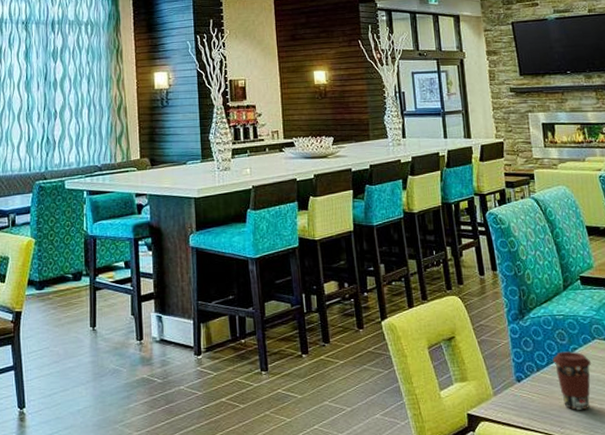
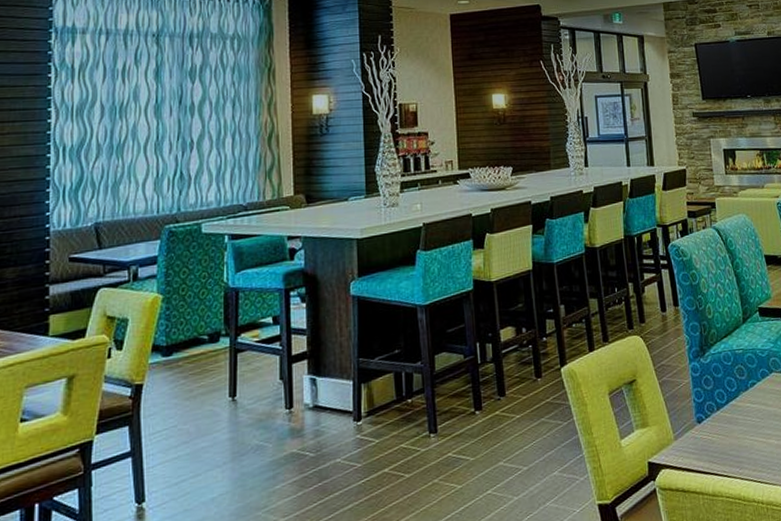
coffee cup: present [552,351,592,410] -> none [732,386,769,449]

